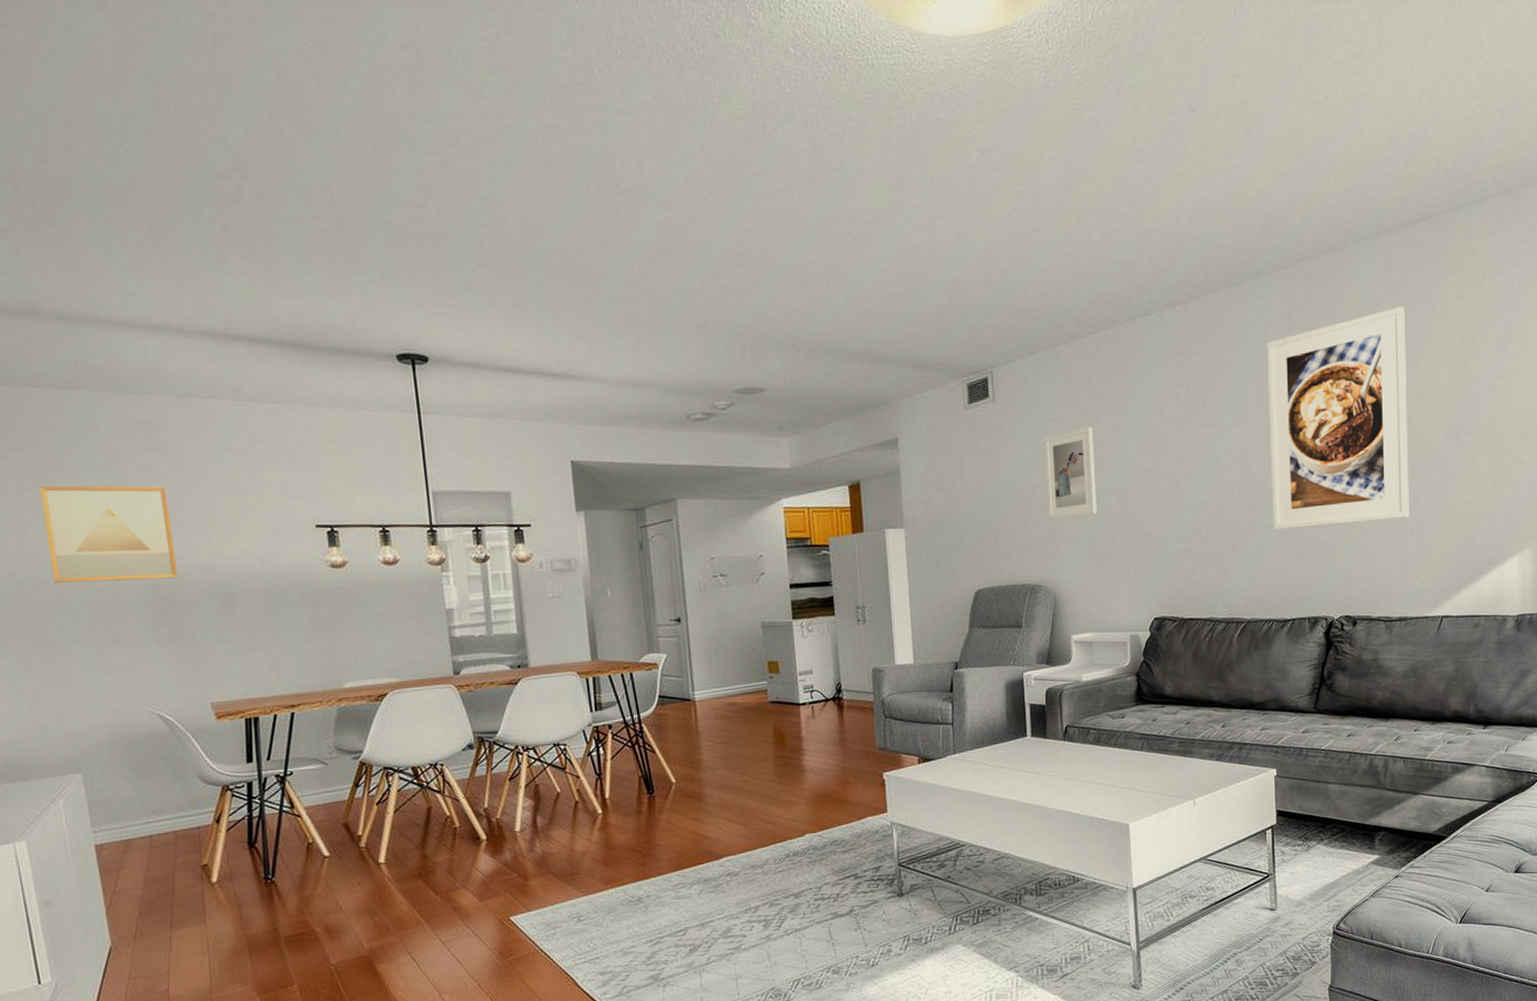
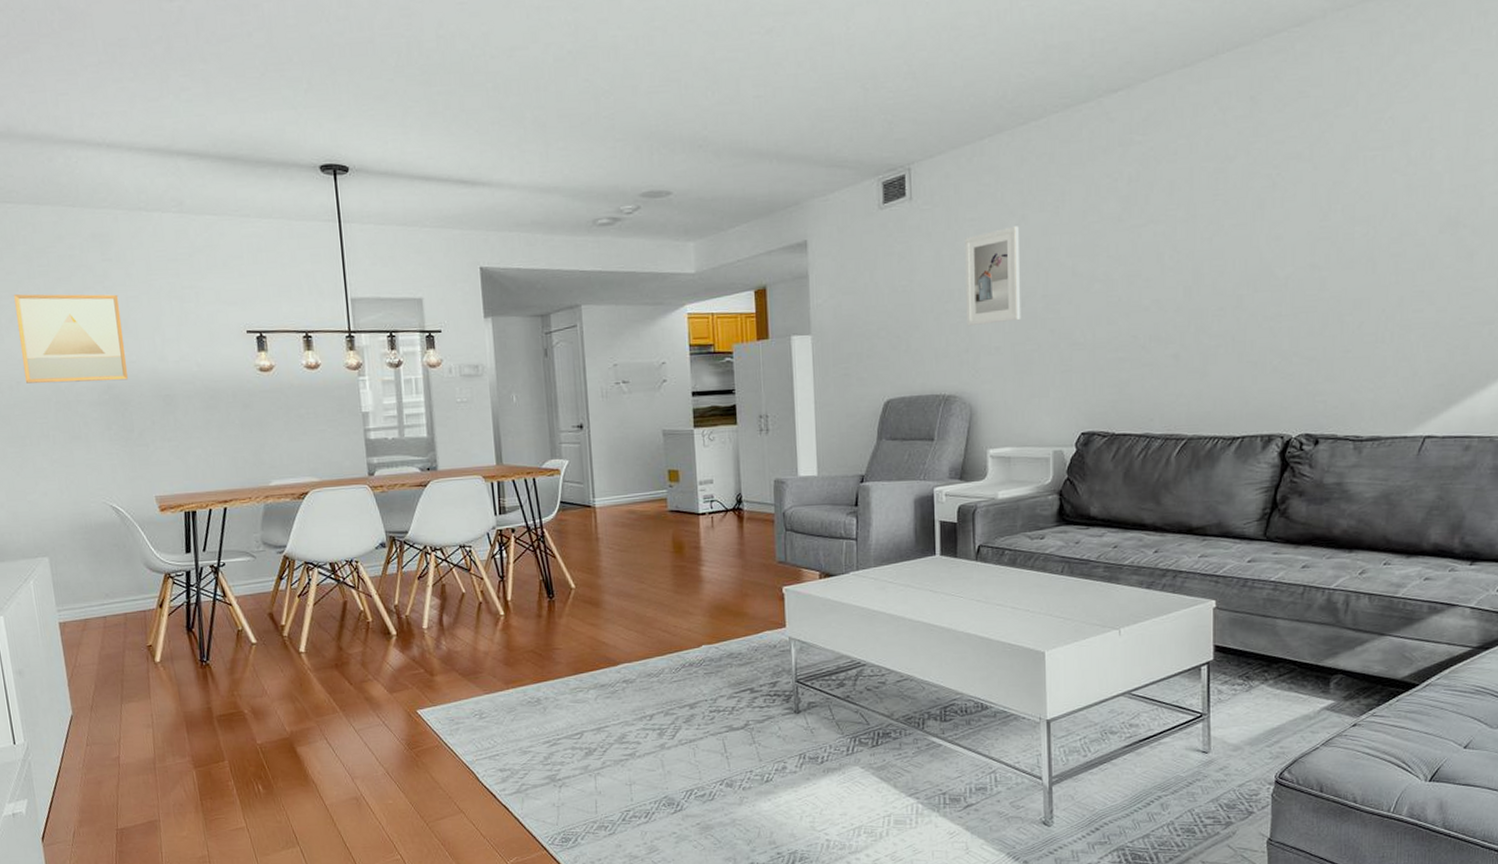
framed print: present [1267,306,1409,531] -> none [1222,82,1395,339]

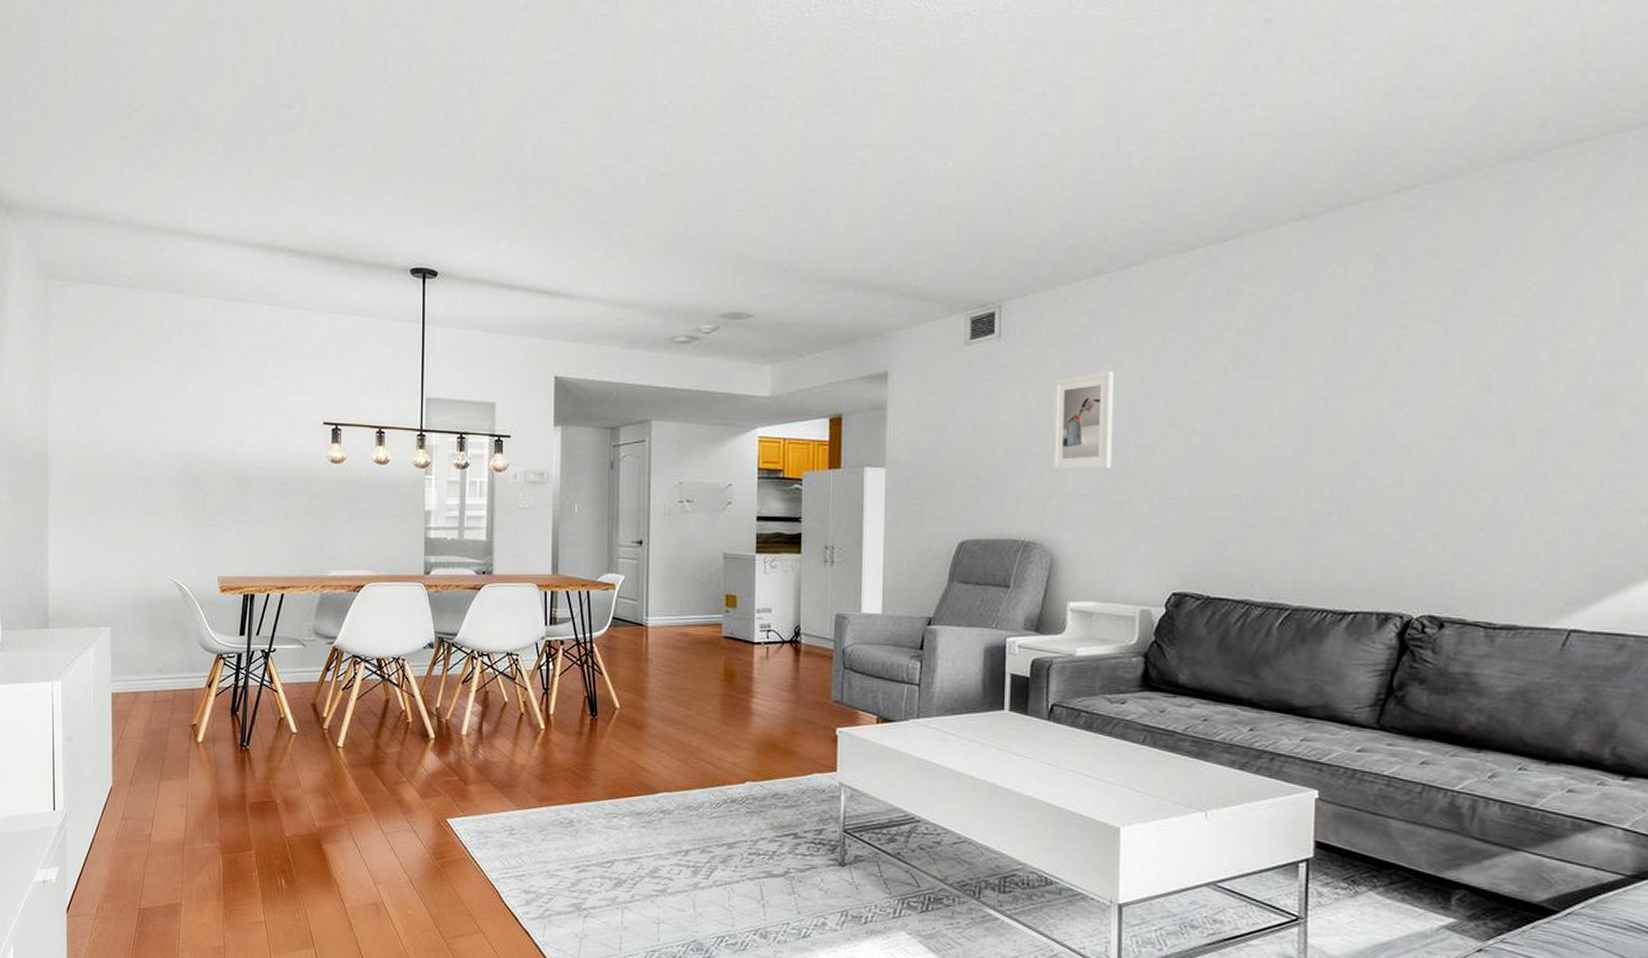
wall art: present [14,294,129,384] -> none [112,373,208,461]

